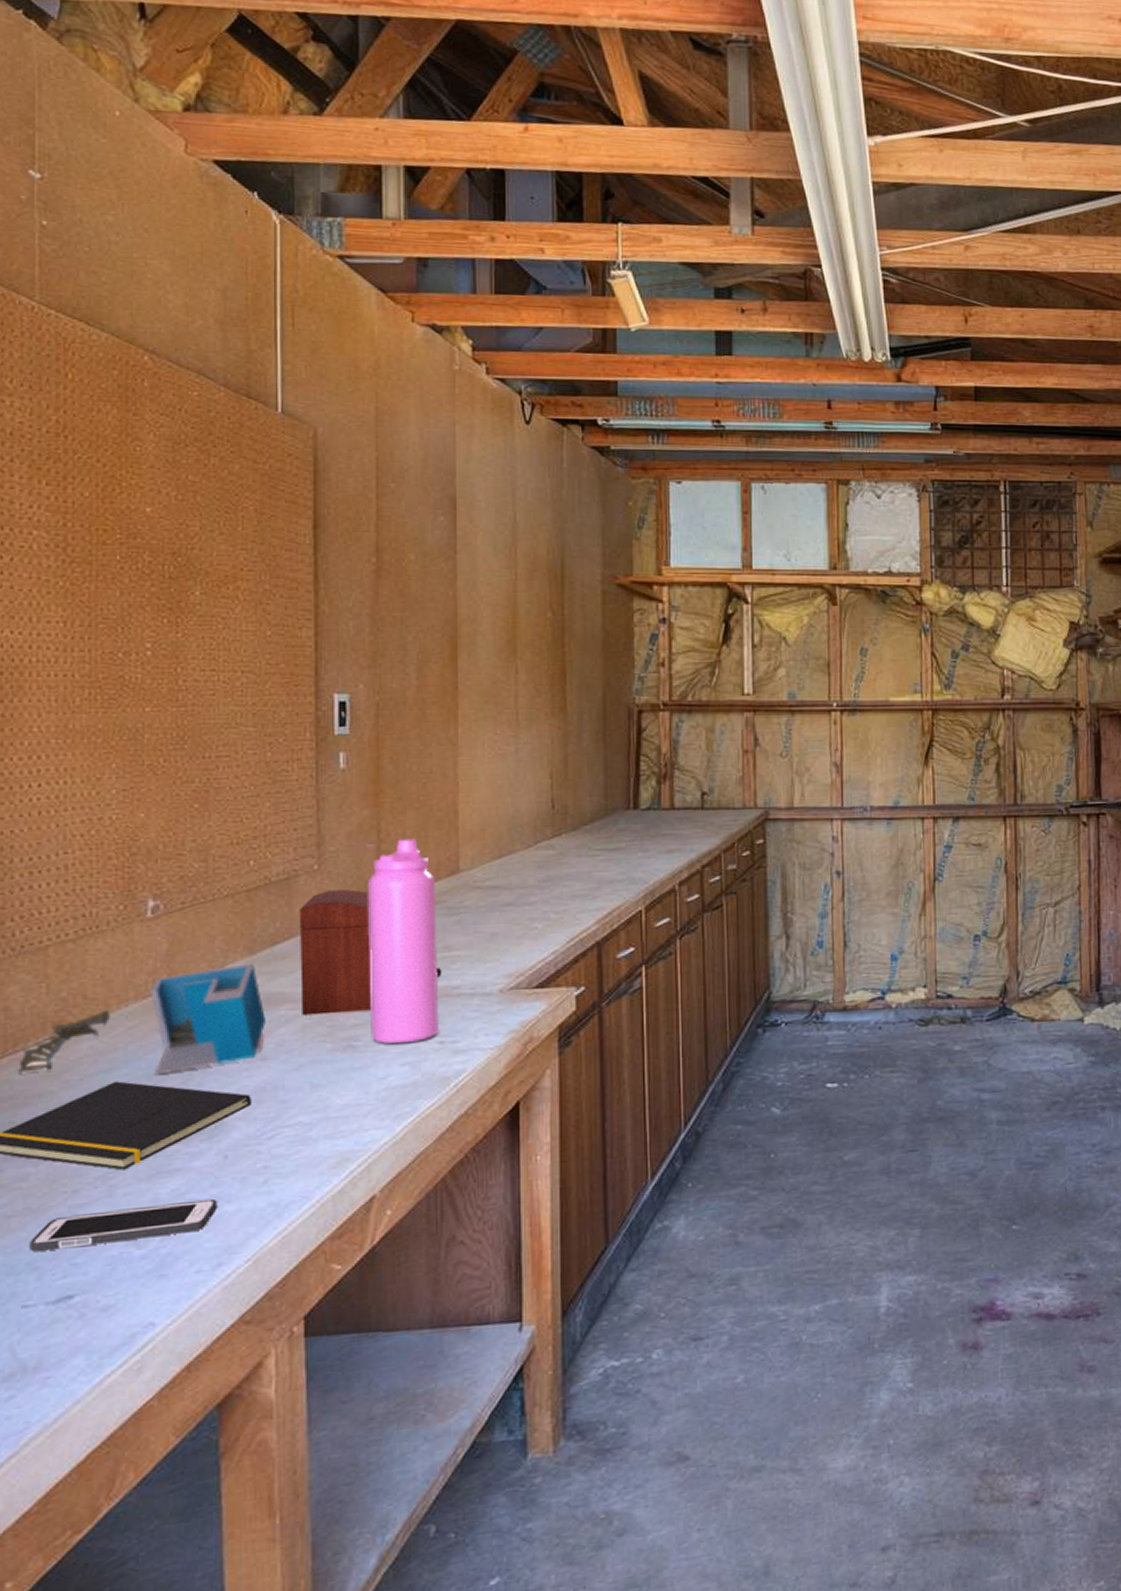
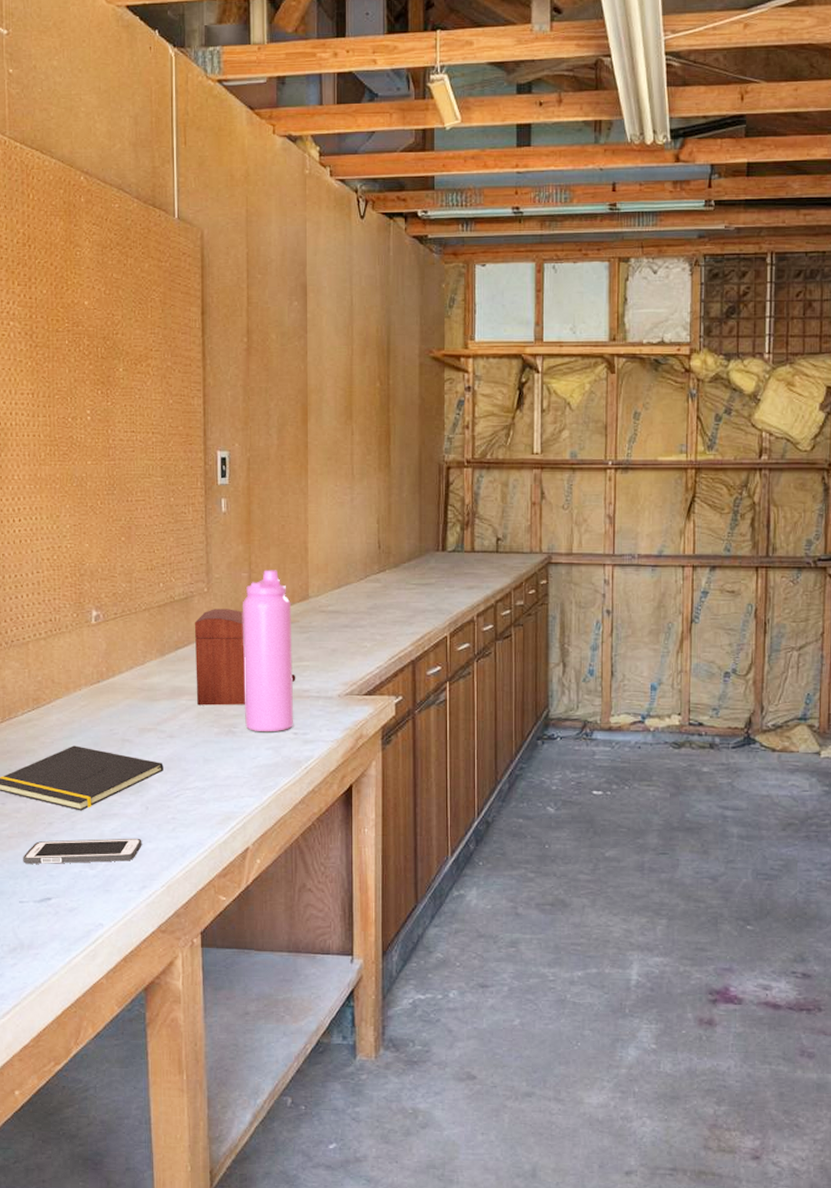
architectural model: present [18,963,266,1076] -> none [12,663,172,743]

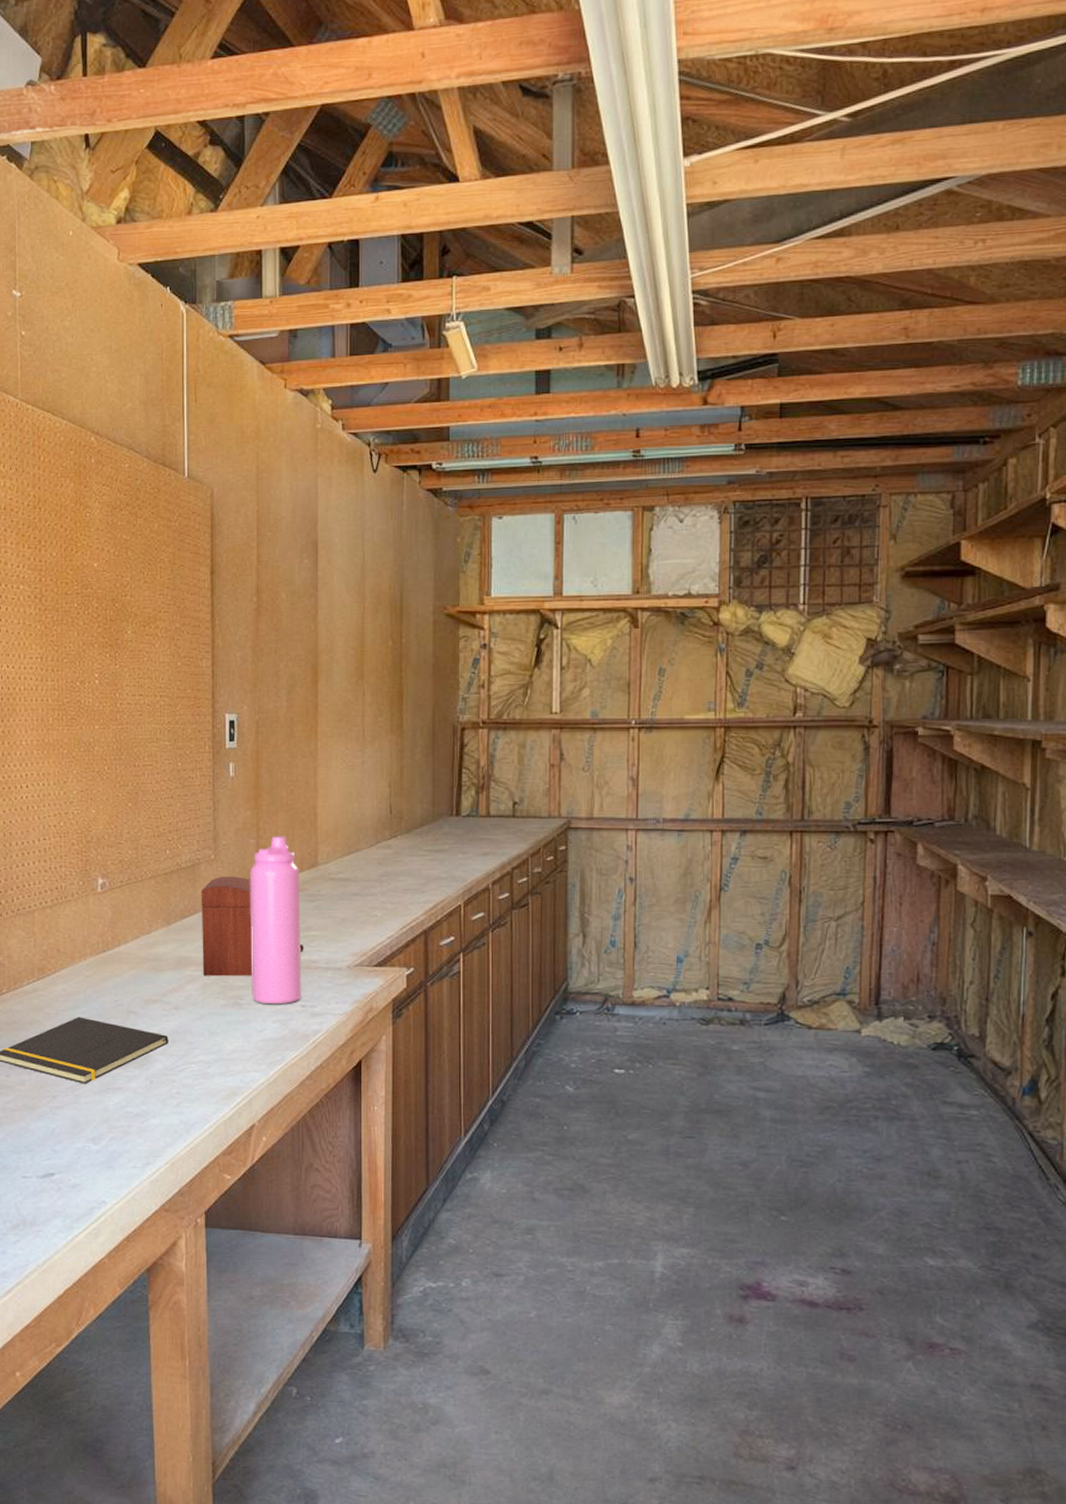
cell phone: present [23,838,142,864] -> none [26,1112,146,1138]

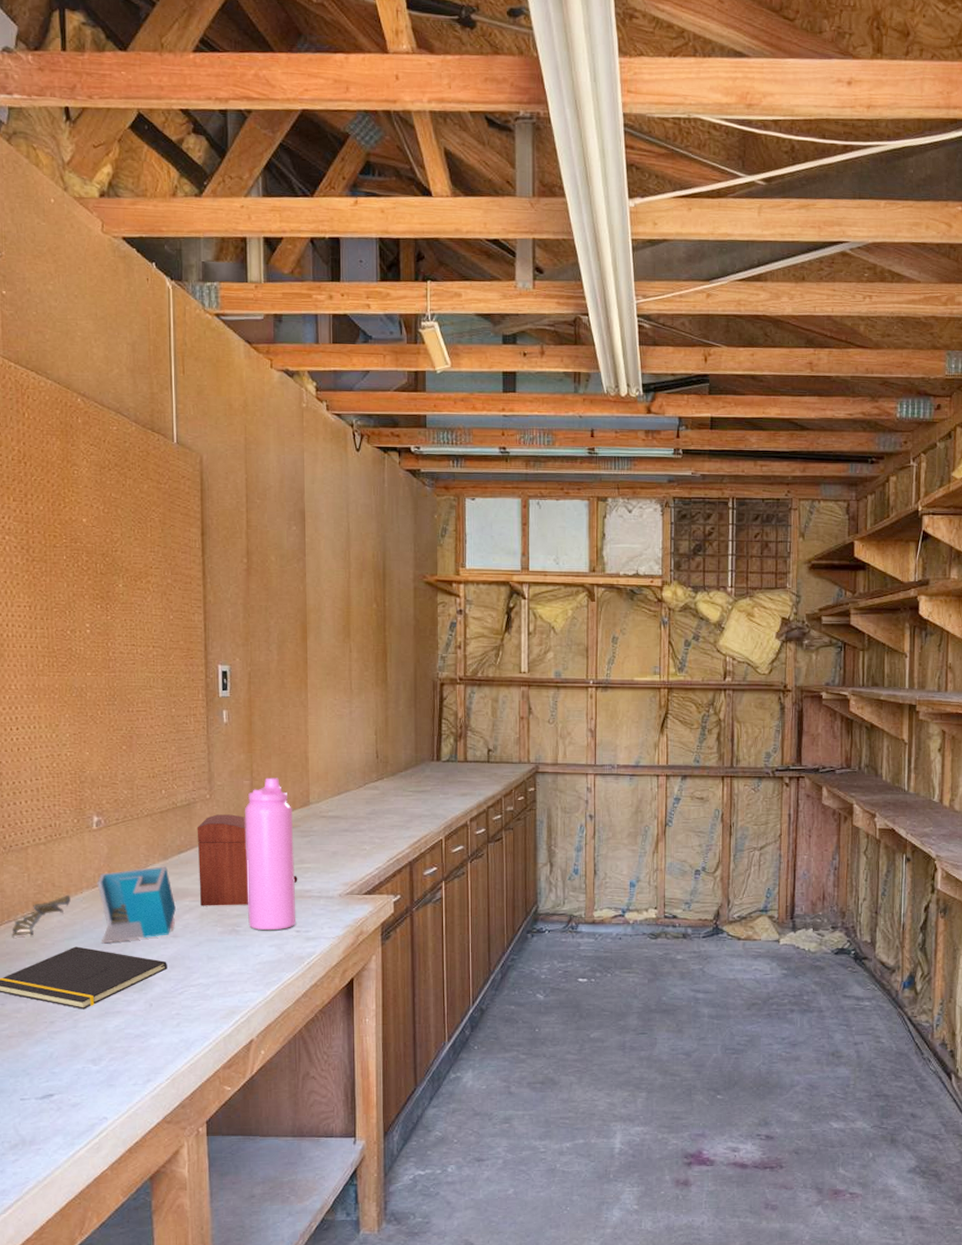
architectural model: none [17,932,178,1015] -> present [12,866,176,944]

